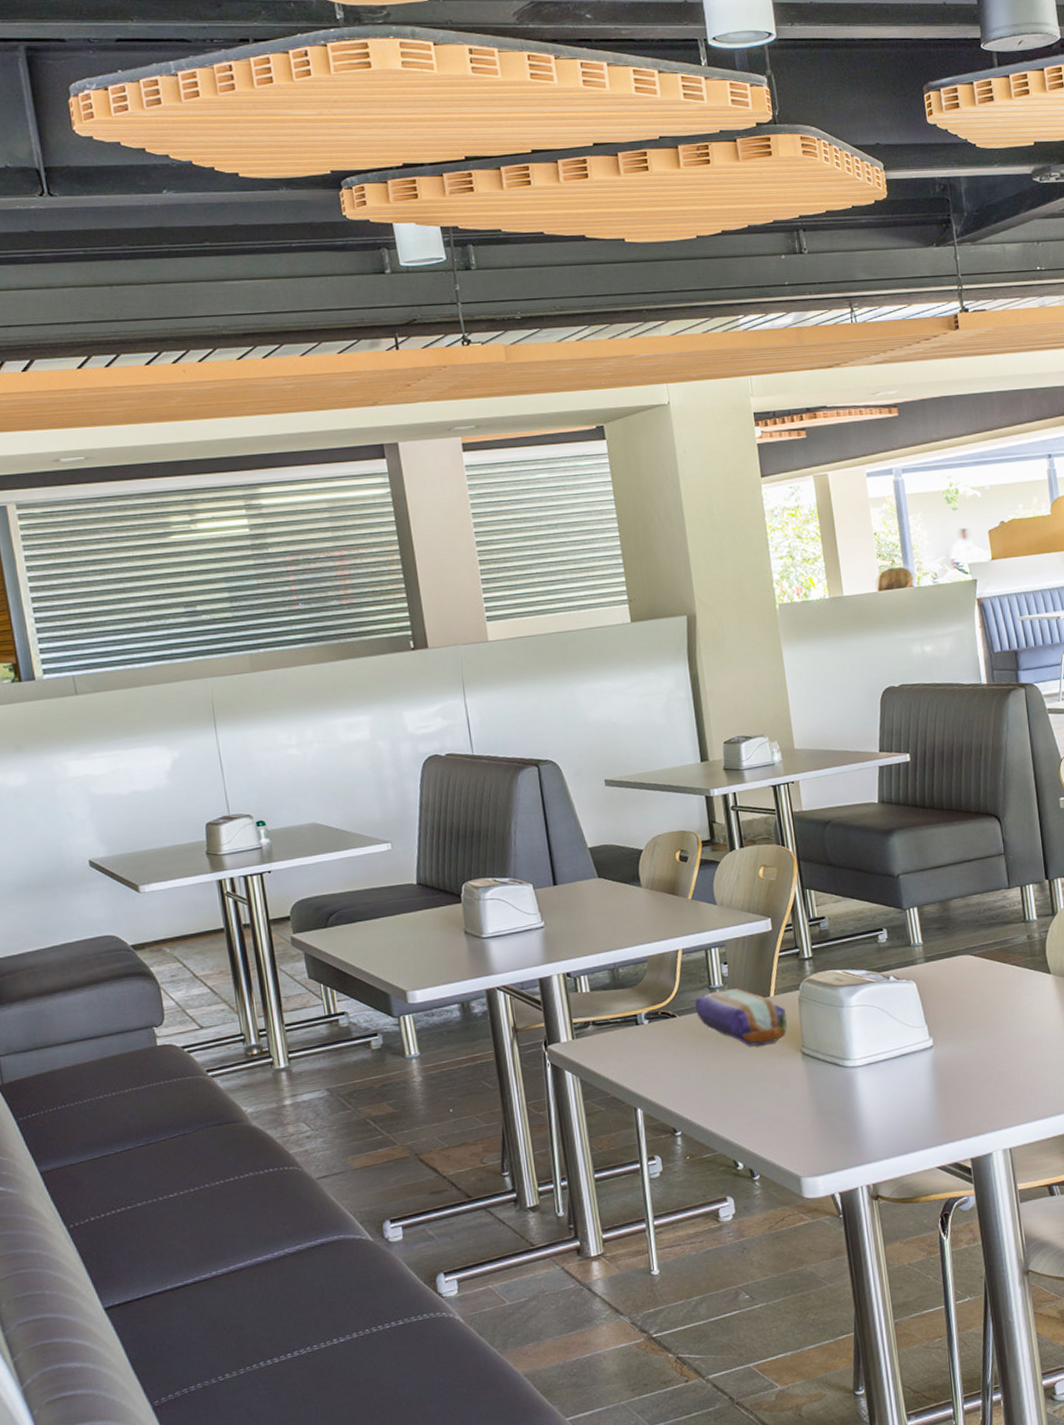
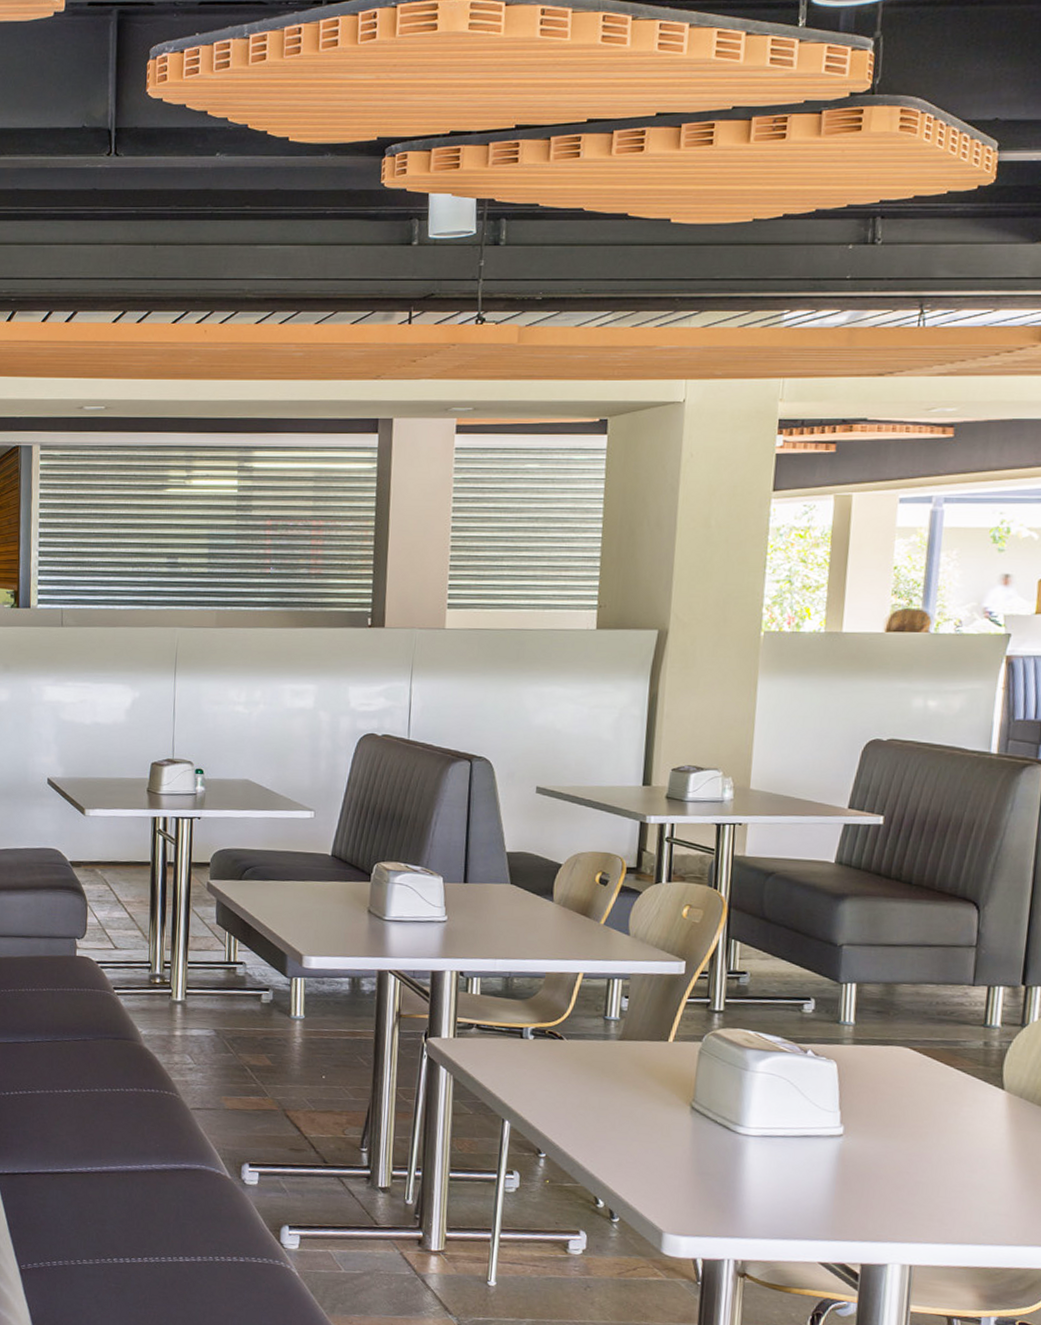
pencil case: present [695,988,787,1047] -> none [585,1022,683,1089]

